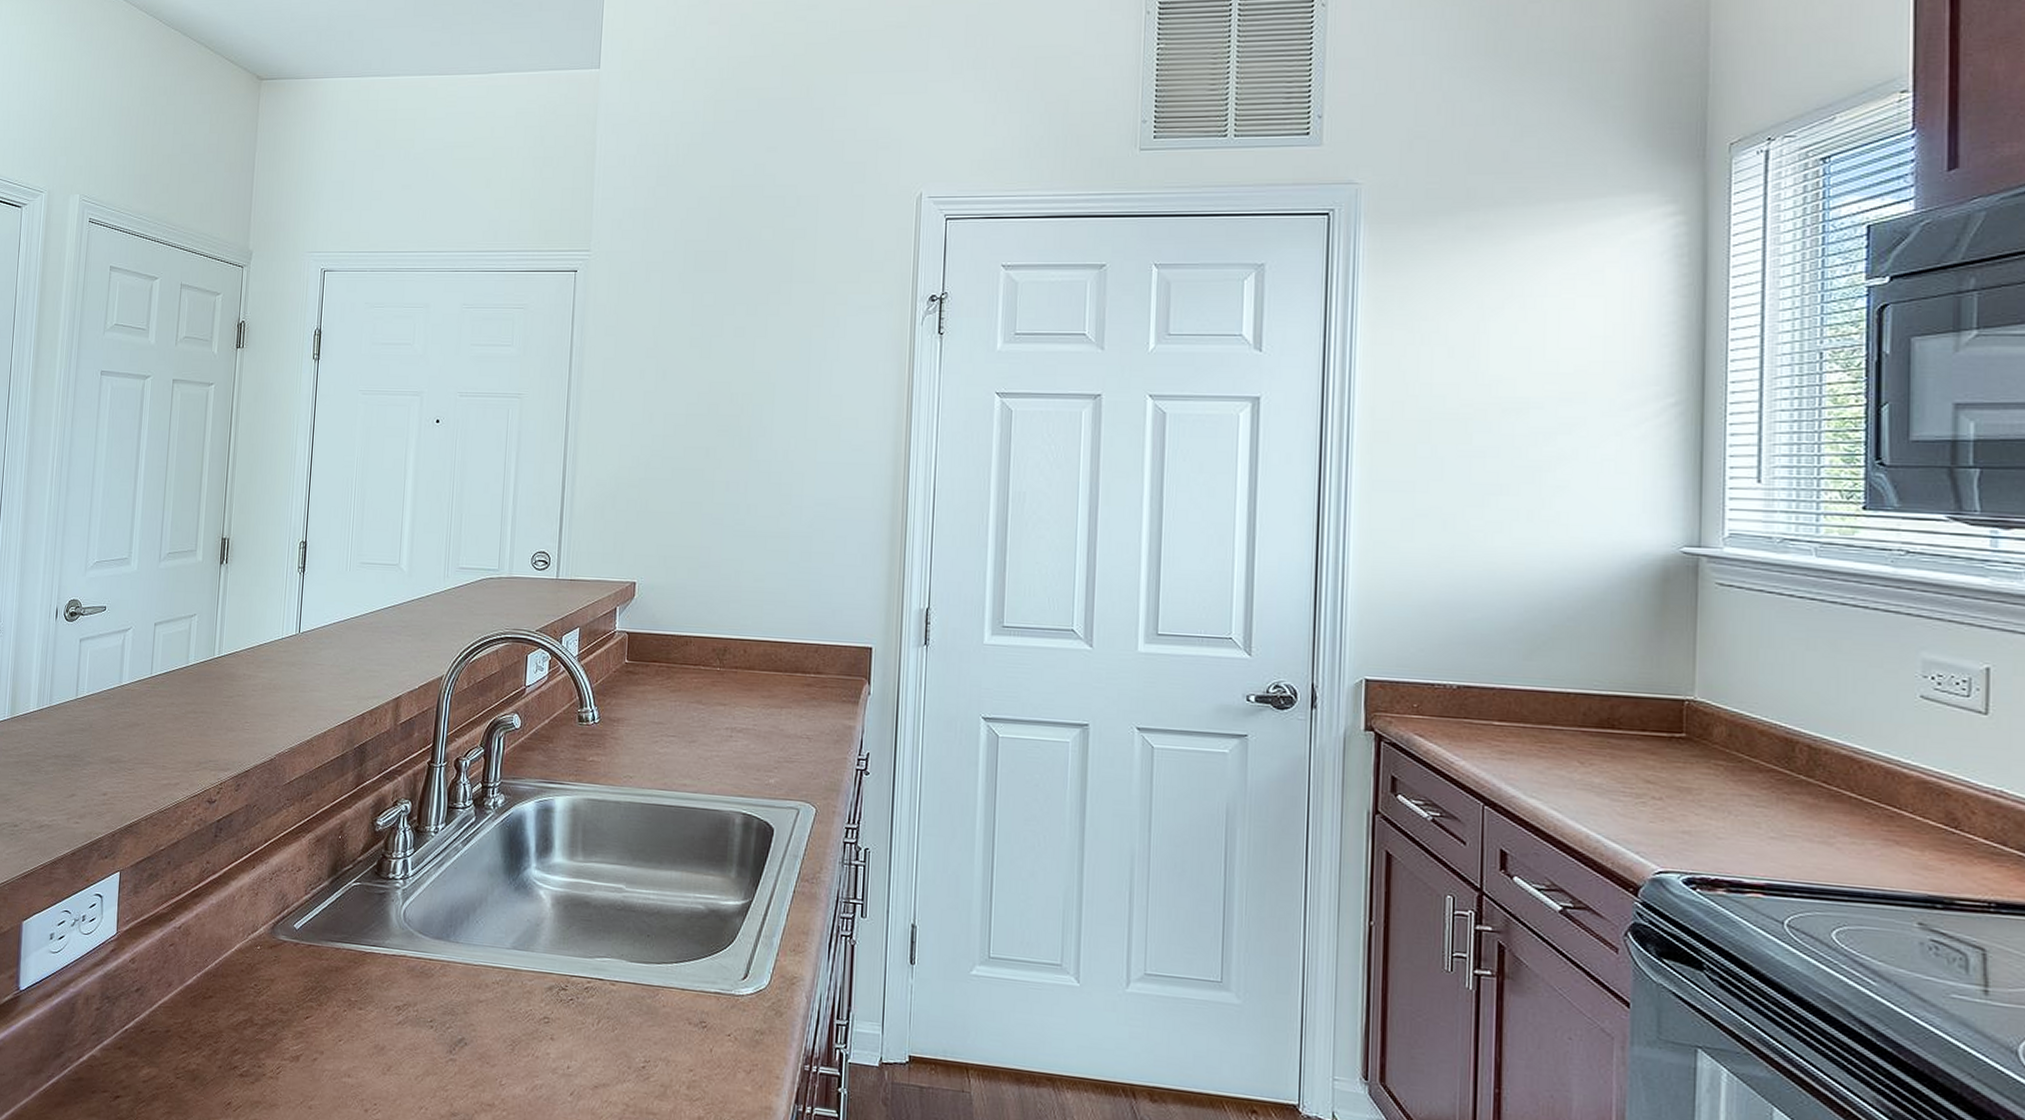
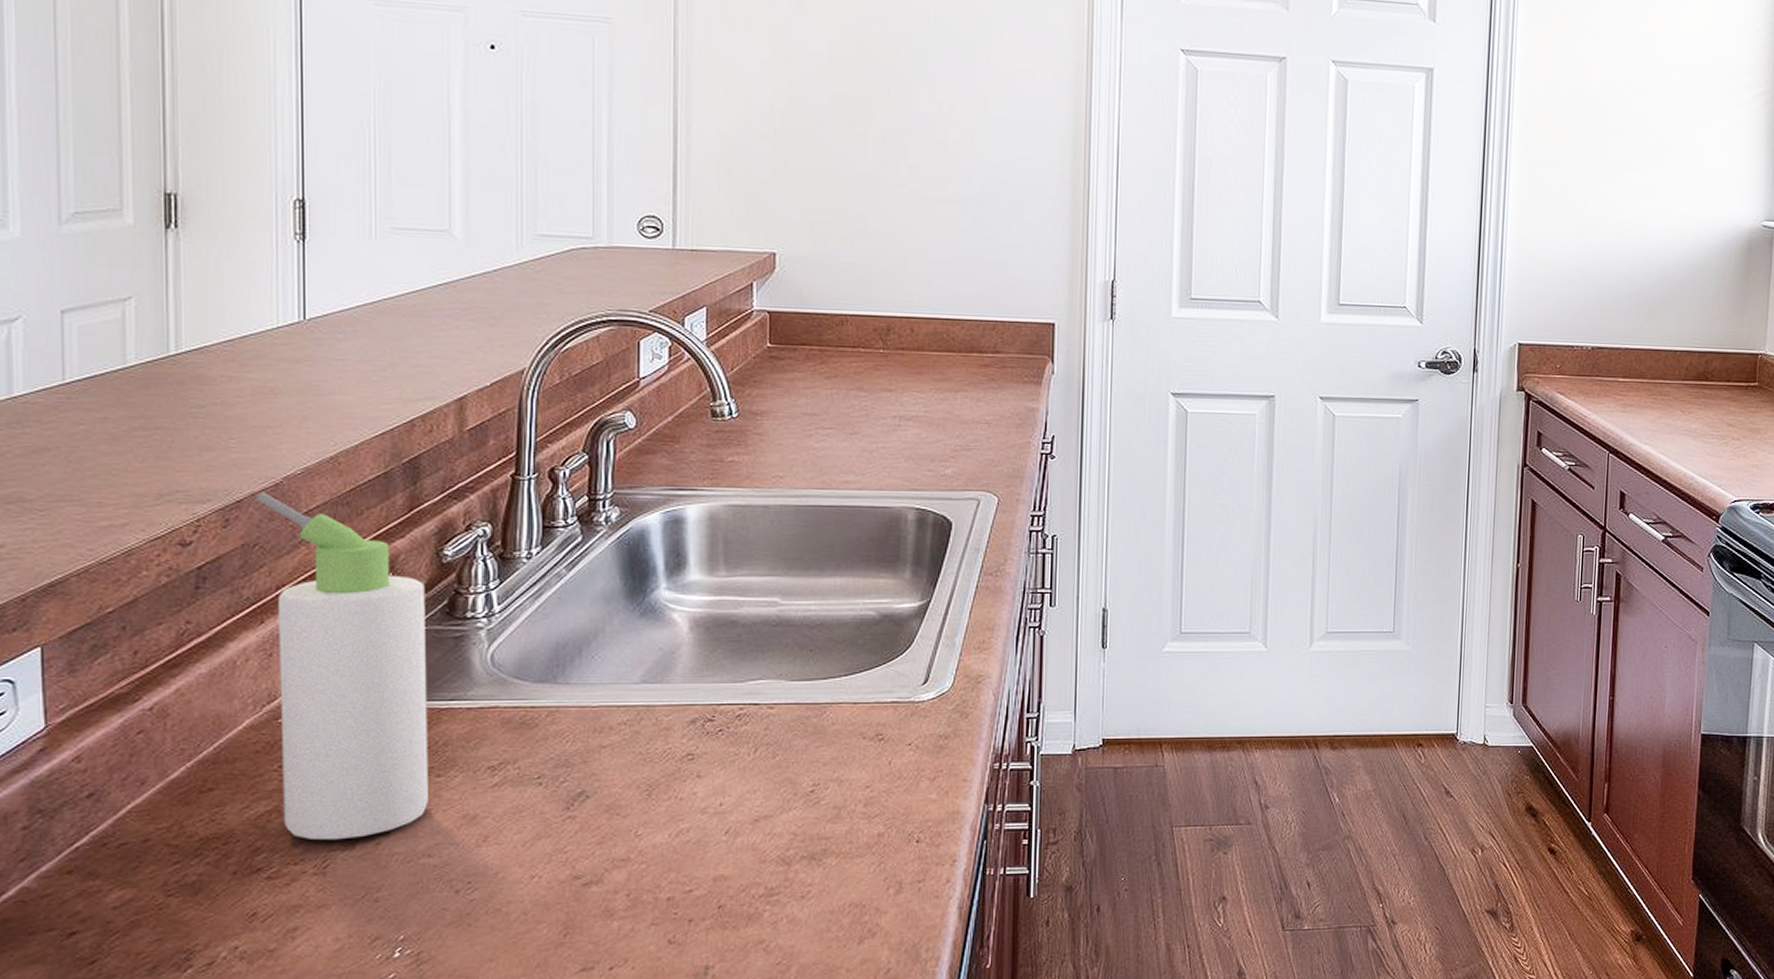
bottle: none [254,765,362,1052] -> present [256,492,428,841]

